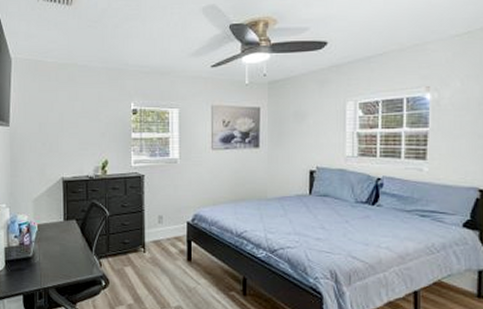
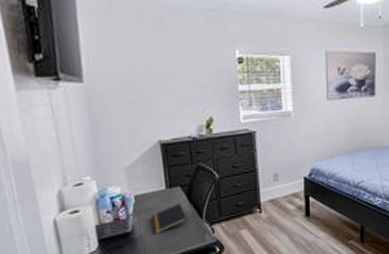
notepad: none [50,235,79,260] -> present [151,203,187,233]

